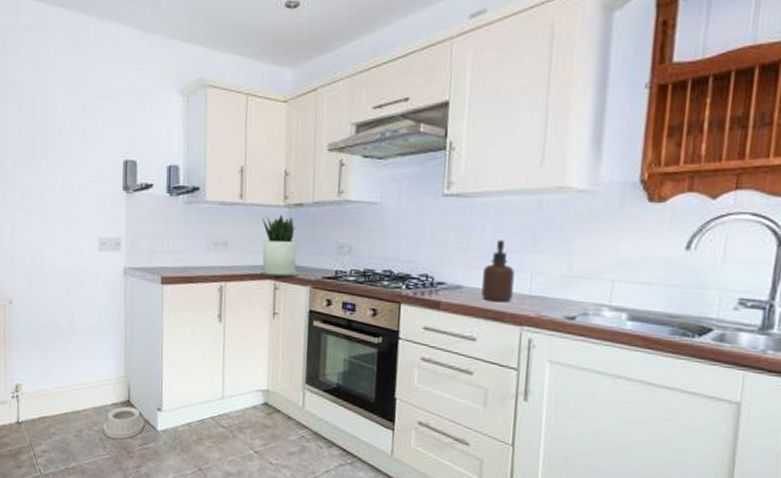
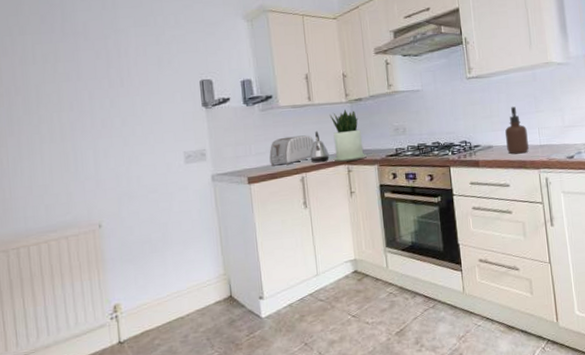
pet bowl: present [103,406,144,440] -> none [209,301,249,336]
toaster: none [187,237,240,271] -> present [269,135,315,166]
kettle: none [232,235,255,273] -> present [309,130,330,163]

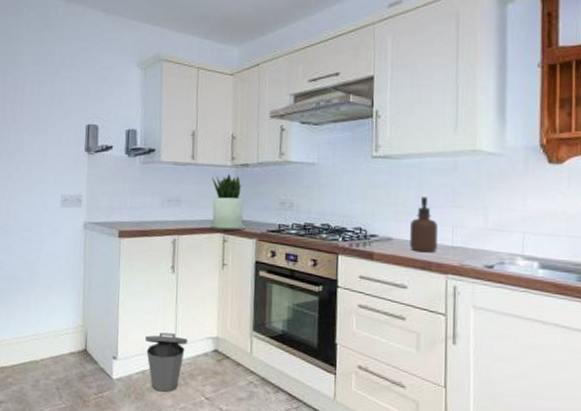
toaster: present [269,135,315,166] -> none [143,194,192,225]
trash can: none [288,264,329,320] -> present [146,332,188,392]
kettle: present [309,130,330,163] -> none [185,192,206,227]

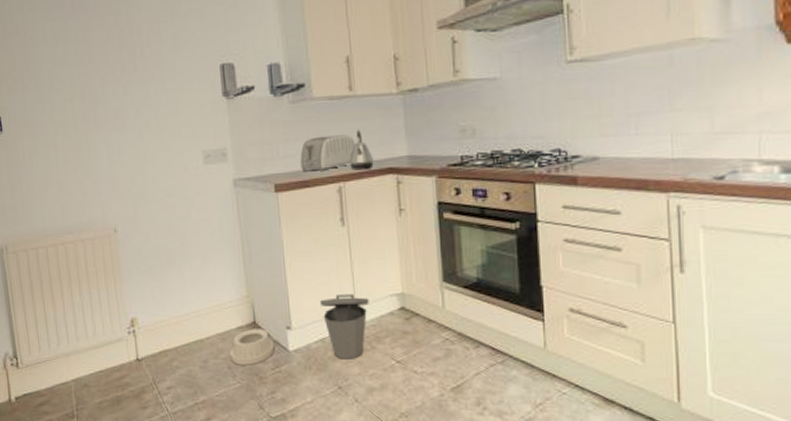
pet bowl: none [60,355,100,389] -> present [230,329,274,365]
toaster: none [143,194,192,225] -> present [300,134,356,172]
kettle: none [185,192,206,227] -> present [349,129,374,171]
planter: present [209,173,246,231] -> none [375,102,422,171]
soap dispenser: present [410,197,438,253] -> none [620,103,654,170]

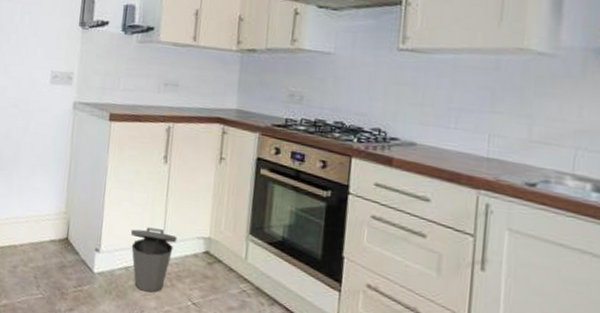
pet bowl: present [230,329,274,365] -> none [38,244,81,279]
toaster: present [300,134,356,172] -> none [137,77,191,110]
kettle: present [349,129,374,171] -> none [181,77,205,116]

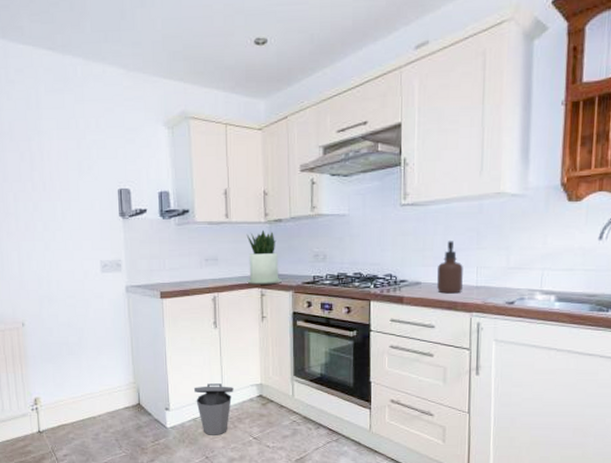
planter: none [208,58,248,123] -> present [246,229,282,285]
soap dispenser: none [436,98,471,164] -> present [437,241,463,294]

